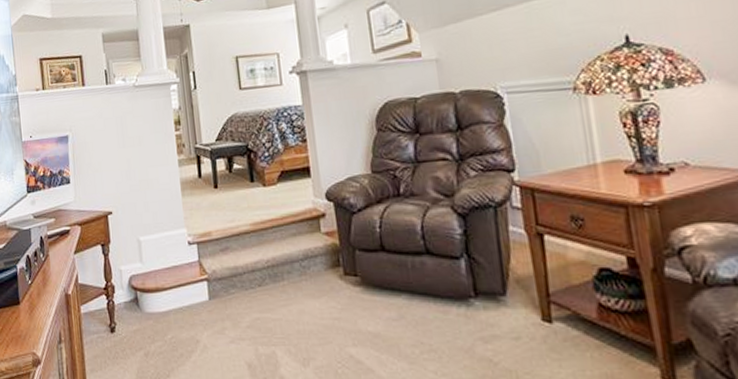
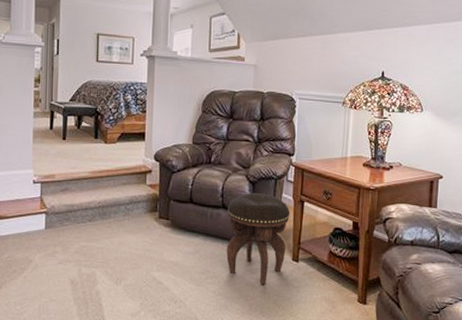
footstool: none [433,228,530,360] -> present [226,193,290,286]

